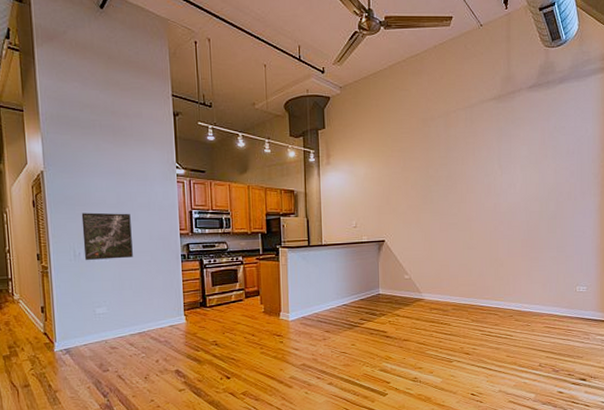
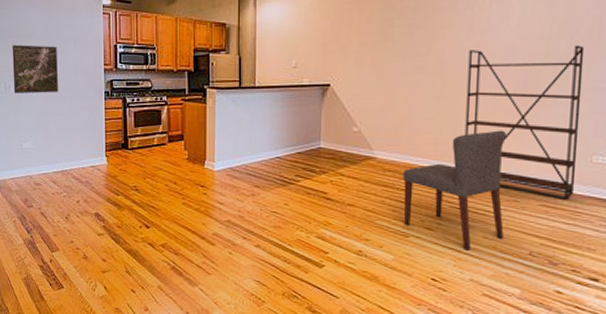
chair: none [445,271,521,368] -> present [403,130,506,251]
bookshelf: none [488,204,566,321] -> present [465,45,585,200]

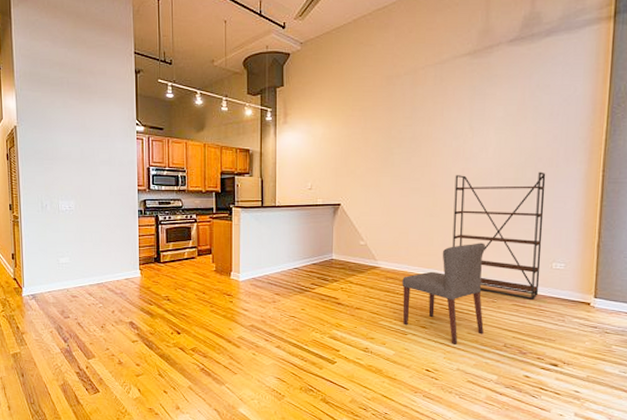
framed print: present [12,45,58,94] -> none [49,167,94,213]

